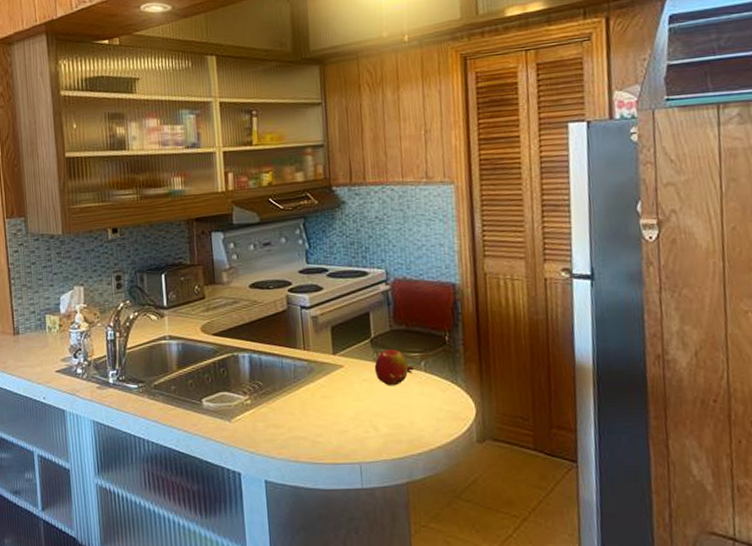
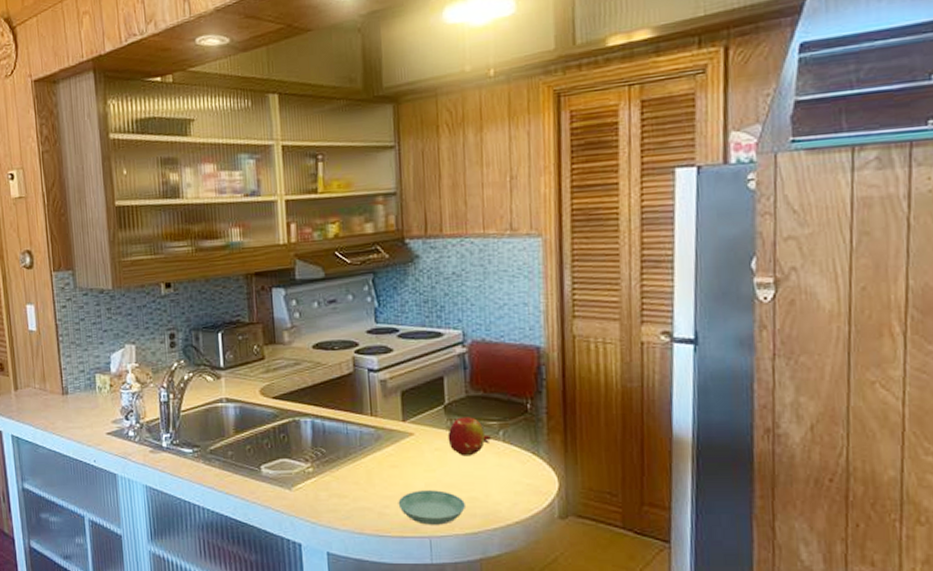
saucer: none [330,418,393,452] -> present [398,490,467,525]

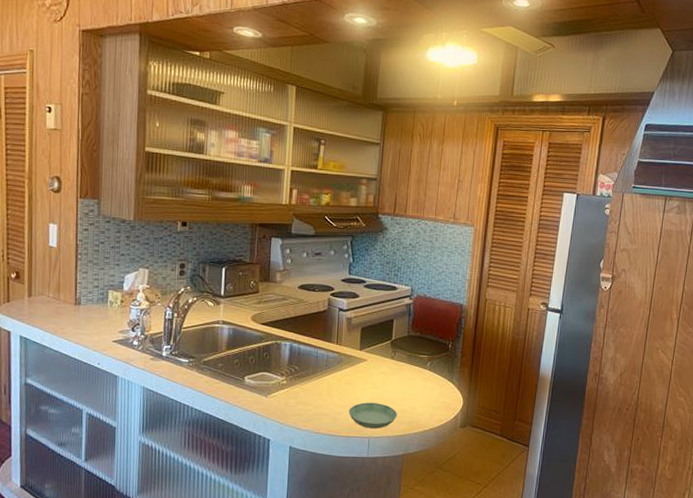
fruit: present [447,417,491,456] -> none [391,350,421,380]

